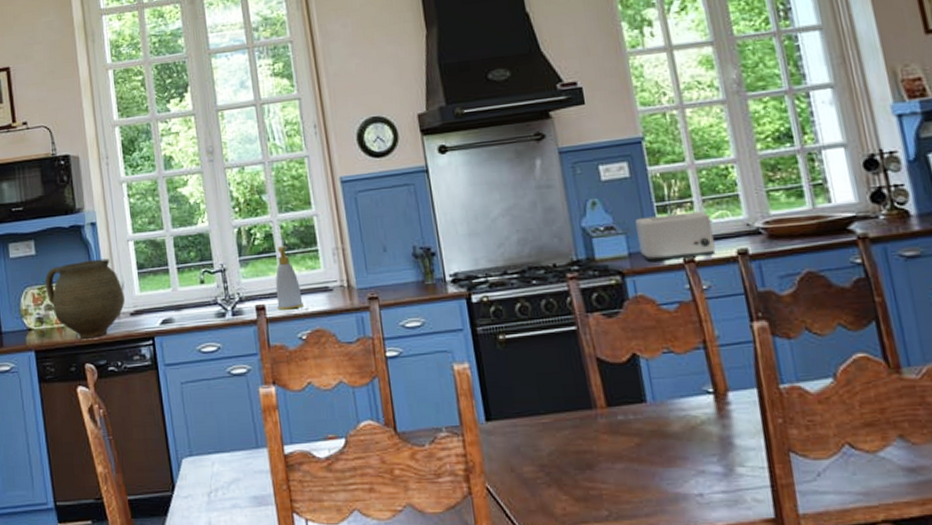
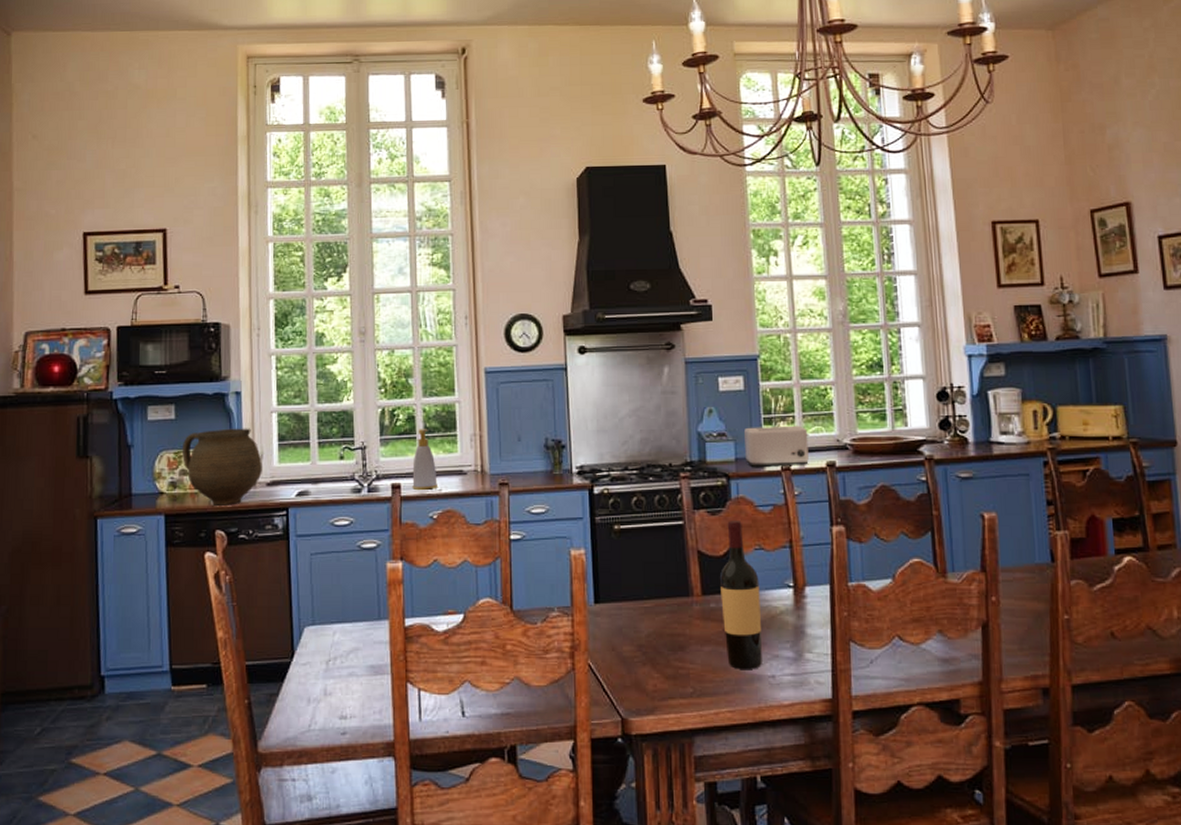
wine bottle: none [625,321,686,488] -> present [719,519,762,669]

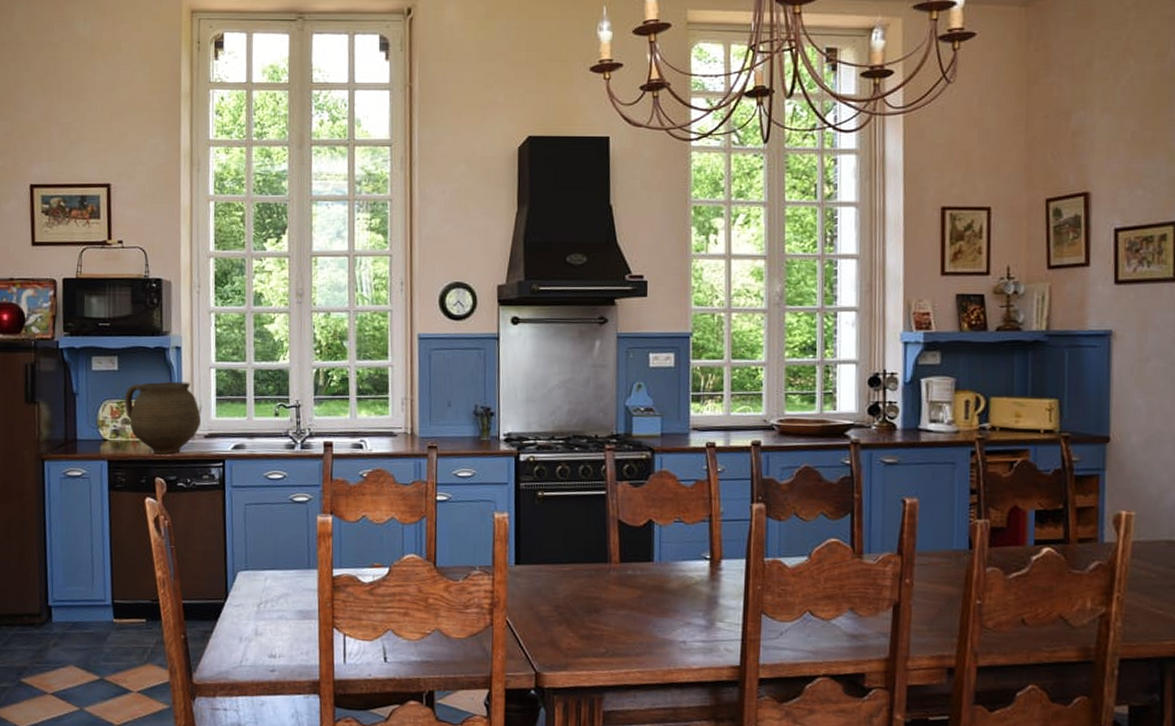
soap bottle: present [412,428,437,491] -> none [344,389,368,450]
wine bottle: present [719,519,762,669] -> none [637,492,677,634]
toaster: present [744,425,809,468] -> none [671,403,736,444]

